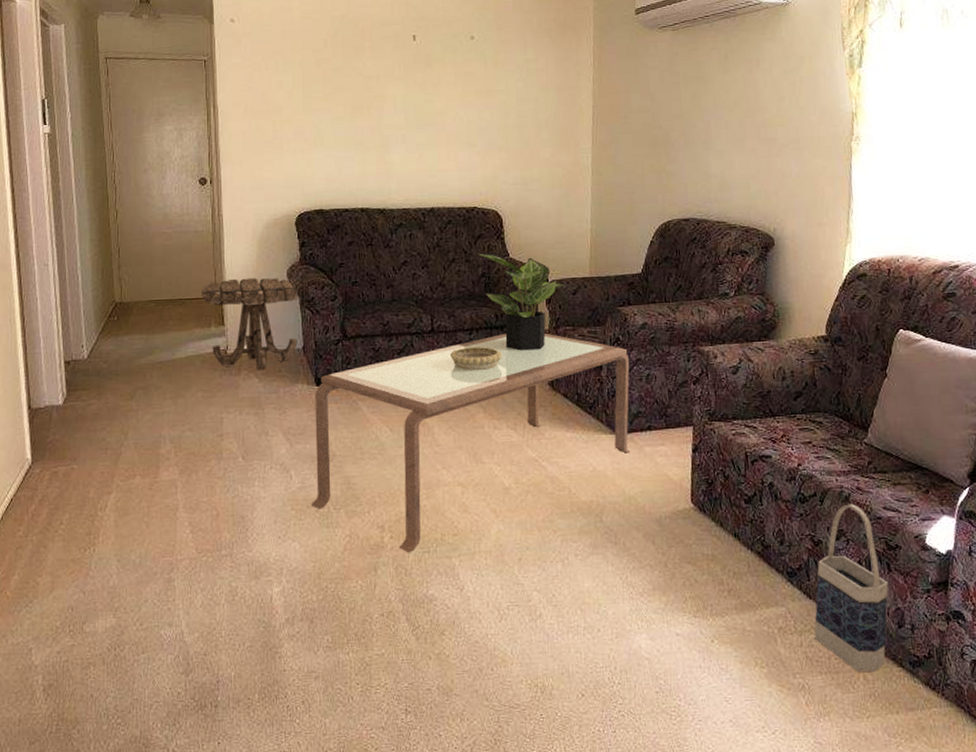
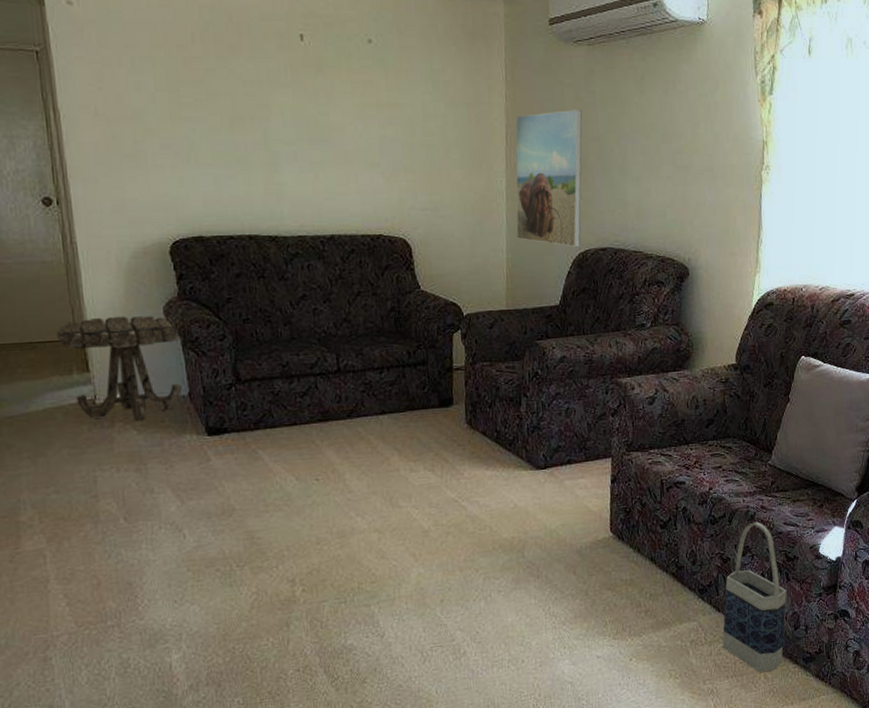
coffee table: present [312,333,631,553] -> none [206,369,552,605]
decorative bowl: present [449,346,502,371] -> none [358,386,416,412]
potted plant: present [477,253,566,351] -> none [384,285,482,389]
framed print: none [600,89,666,218] -> present [515,110,582,248]

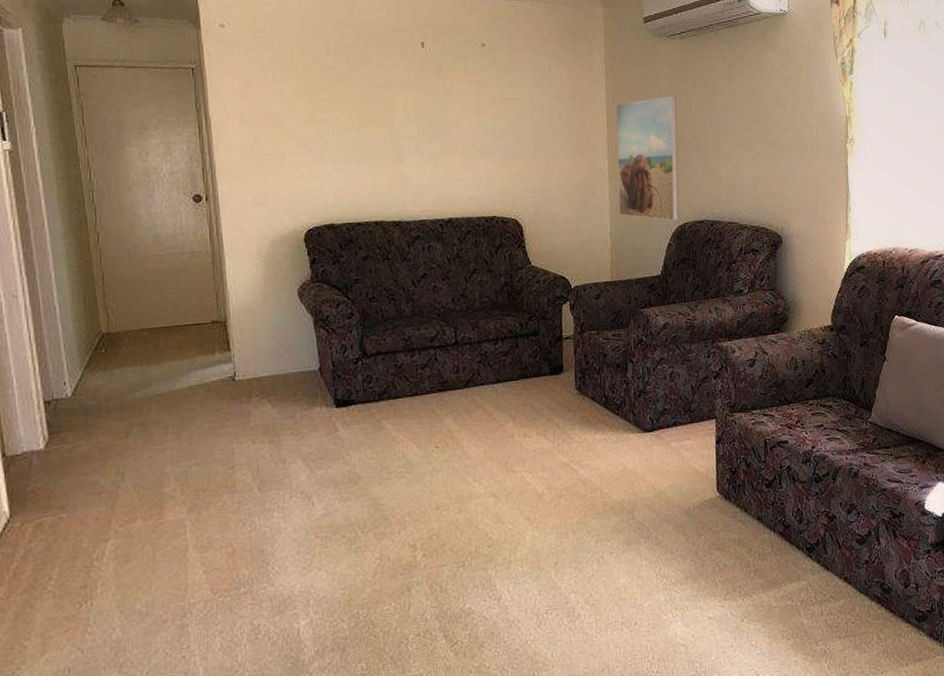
side table: present [57,316,183,421] -> none [202,298,314,396]
bag: present [722,521,787,672] -> none [832,479,895,632]

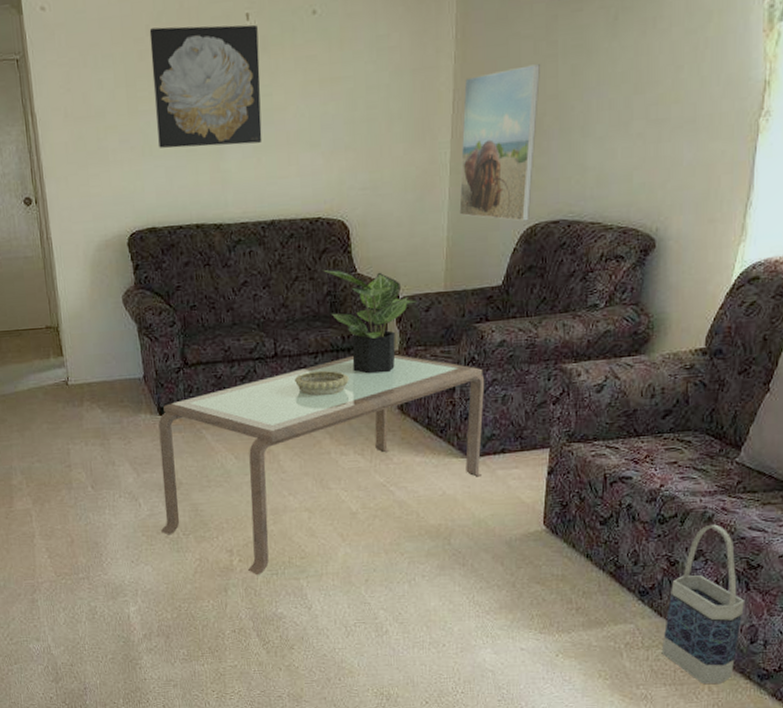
wall art: none [329,48,439,153] -> present [149,24,262,149]
coffee table: none [335,338,659,570] -> present [158,354,485,576]
decorative bowl: none [475,356,529,381] -> present [294,370,349,396]
potted plant: none [498,262,589,358] -> present [321,269,418,374]
bag: none [832,479,895,632] -> present [661,524,744,684]

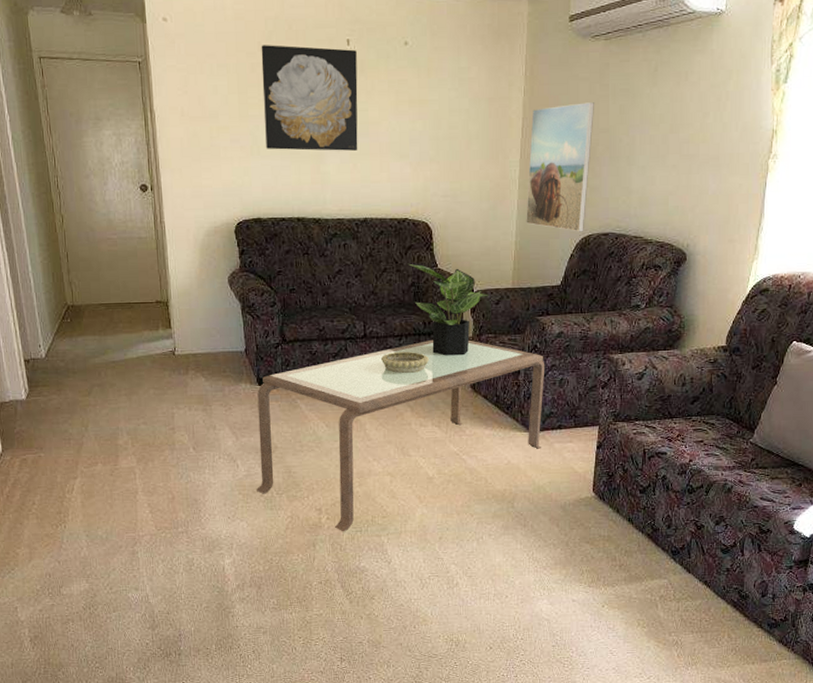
bag: present [661,524,744,684] -> none [690,494,757,631]

